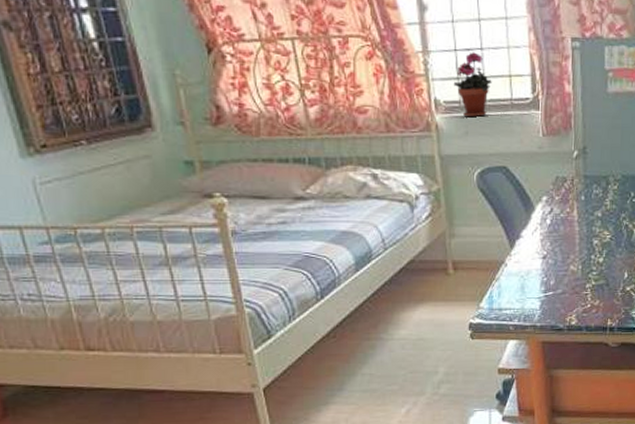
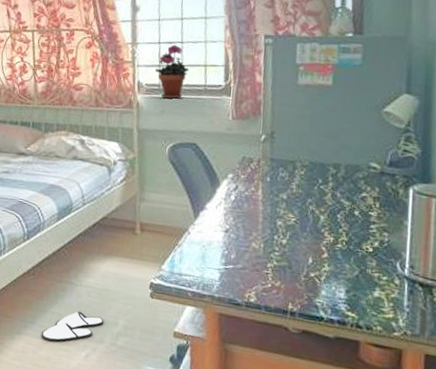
slippers: none [352,366,423,405] -> present [41,310,104,342]

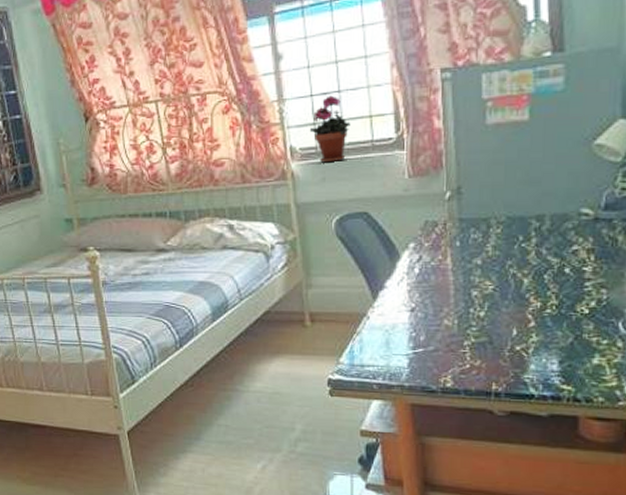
slippers: present [41,310,104,342] -> none [208,419,279,457]

